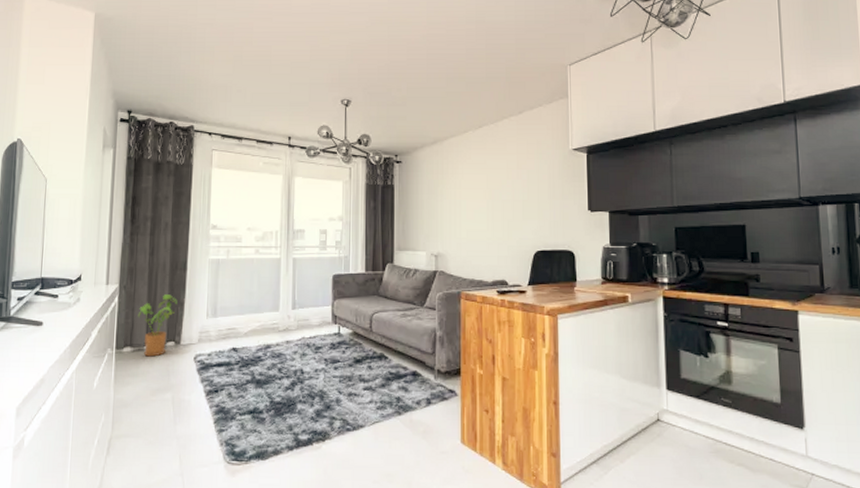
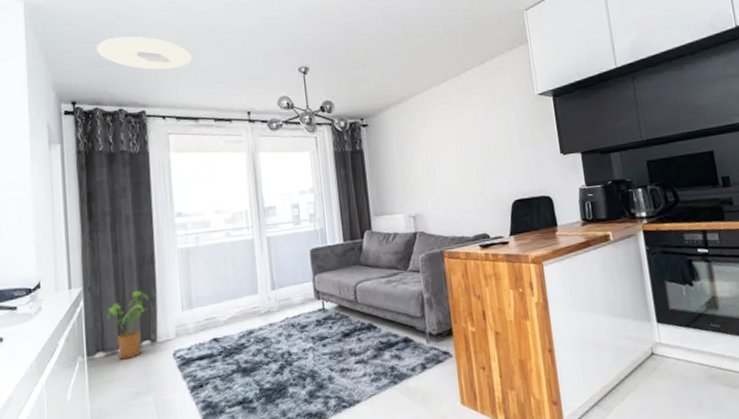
ceiling light: none [156,54,243,89] -> present [97,36,193,70]

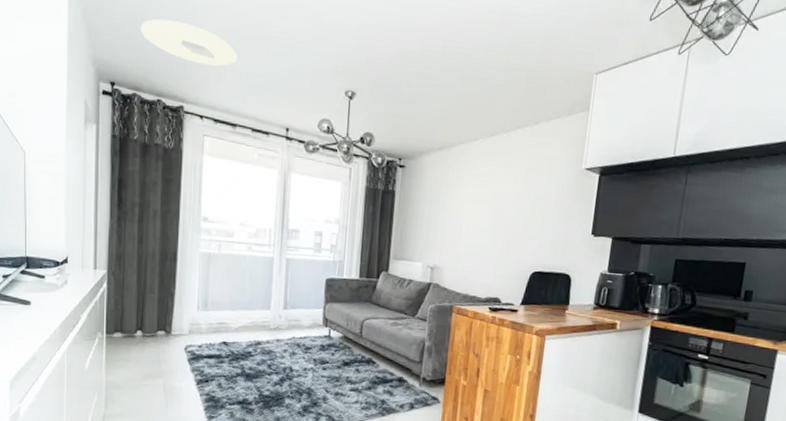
house plant: present [107,291,149,360] -> none [127,284,168,344]

